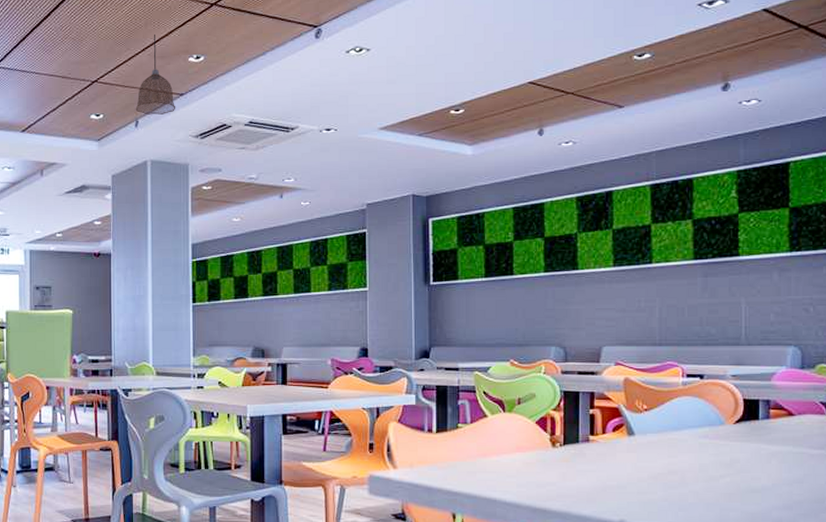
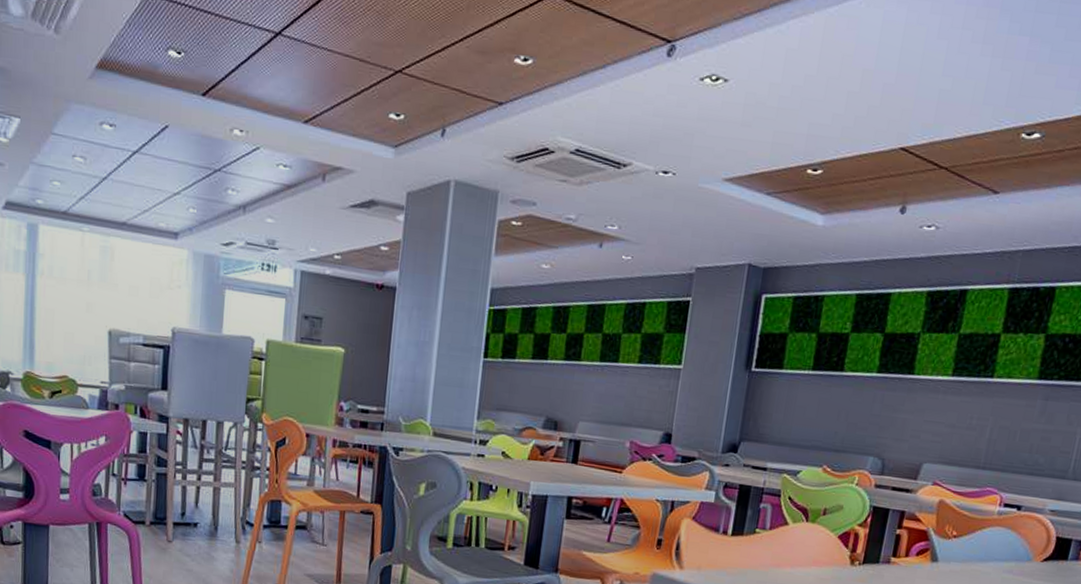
pendant lamp: present [135,35,176,115] -> none [443,22,493,126]

